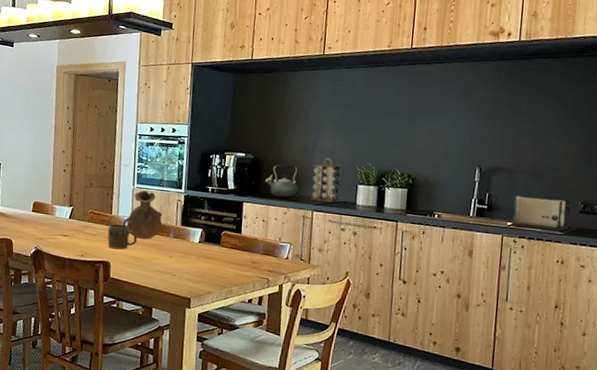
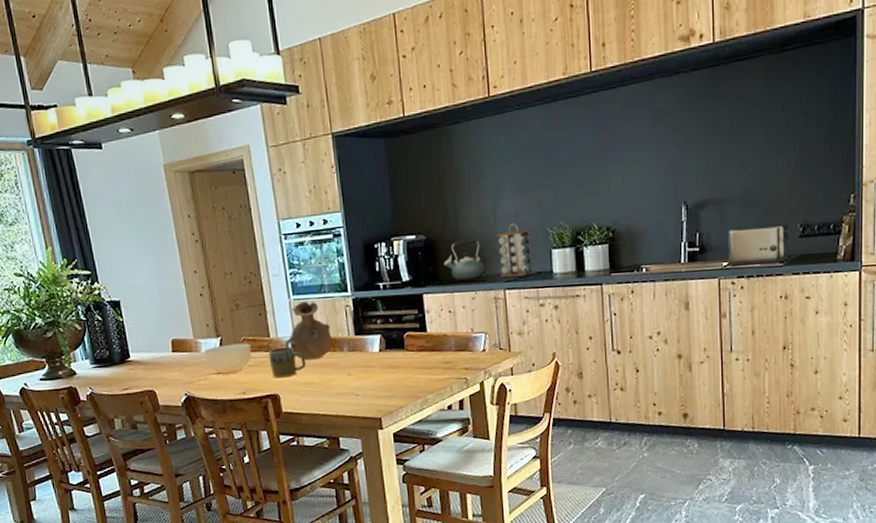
bowl: none [57,213,95,238] -> present [203,343,252,374]

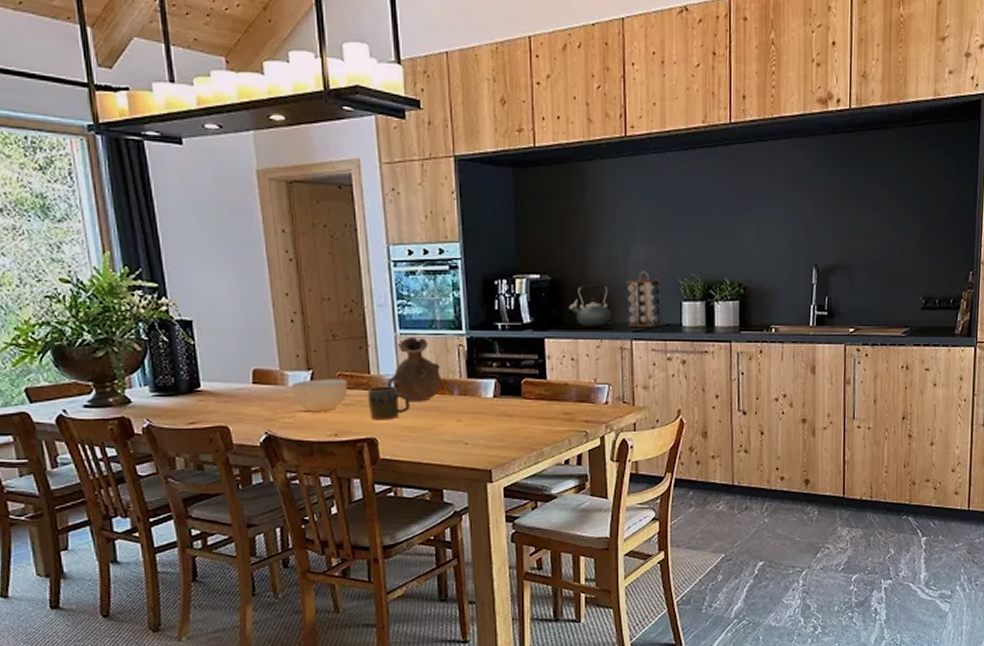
toaster: present [727,223,792,266] -> none [853,294,915,334]

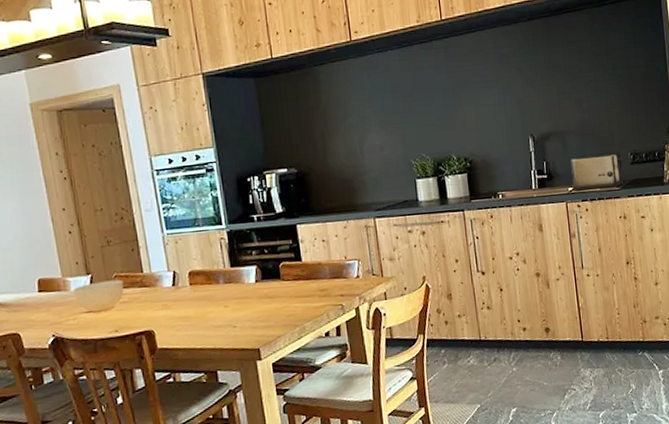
mug: present [367,386,411,420] -> none [141,281,182,314]
ceramic jug: present [387,336,442,402] -> none [159,235,209,294]
kettle: present [569,284,613,327] -> none [316,171,356,211]
spice rack: present [626,271,665,328] -> none [364,156,402,207]
toaster: none [853,294,915,334] -> present [569,151,624,191]

